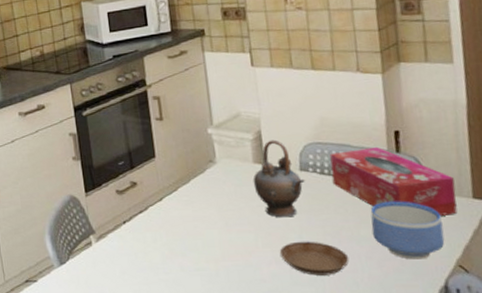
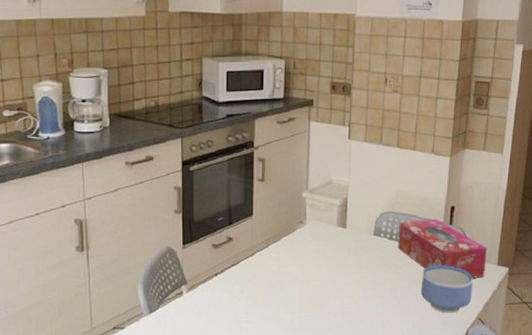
teapot: present [253,139,305,218] -> none [334,207,376,275]
saucer: present [279,241,350,276] -> none [346,296,400,325]

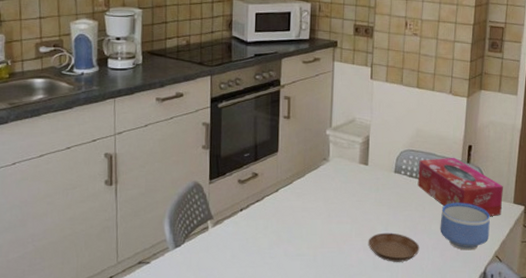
saucer: none [346,296,400,325] -> present [368,232,420,262]

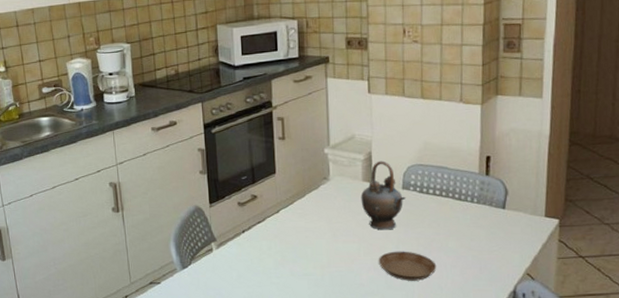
teapot: none [356,144,397,212] -> present [360,160,406,230]
tissue box: present [417,157,503,216] -> none [429,169,532,231]
bowl: present [440,202,490,250] -> none [458,218,518,268]

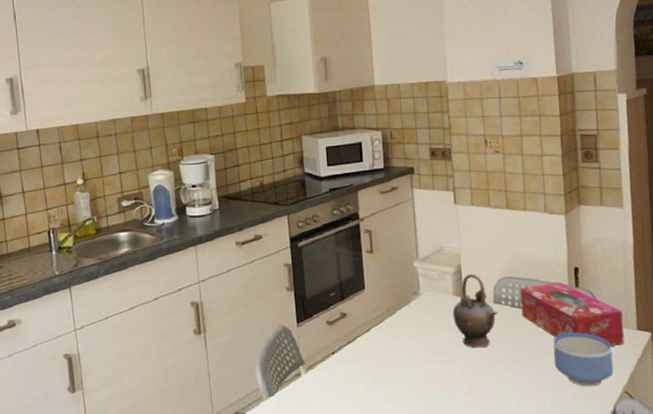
saucer: present [378,251,437,281] -> none [473,370,534,403]
tissue box: none [429,169,532,231] -> present [520,281,625,346]
bowl: none [458,218,518,268] -> present [553,332,614,387]

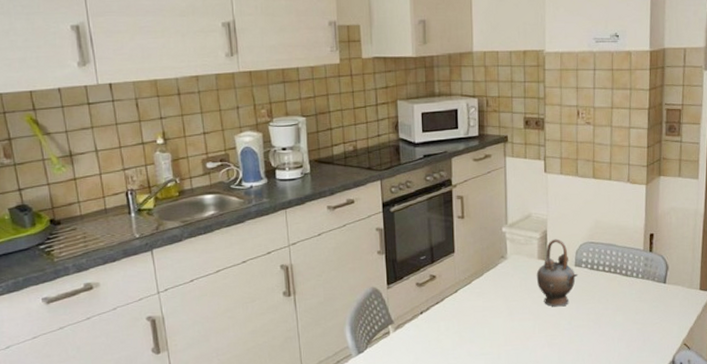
tissue box: present [520,281,625,346] -> none [599,246,689,304]
bowl: present [553,332,614,387] -> none [625,292,676,340]

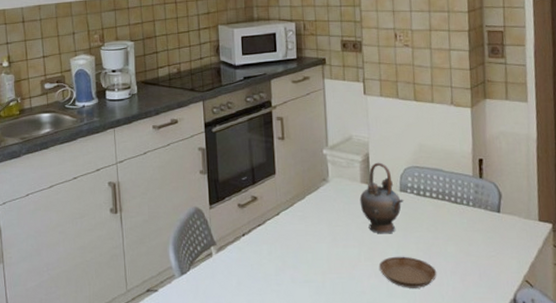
saucer: none [552,326,605,356] -> present [378,256,437,288]

